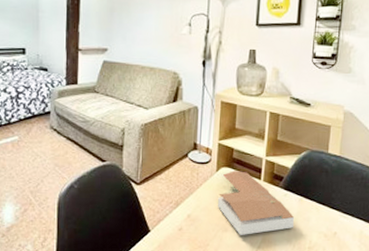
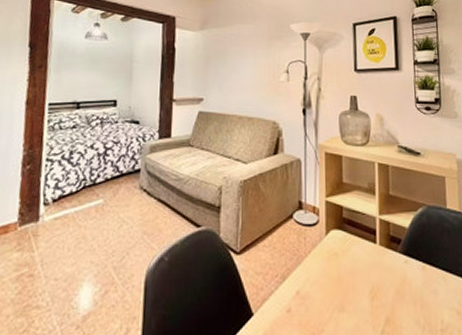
book: present [218,171,295,235] -> none [330,233,421,316]

